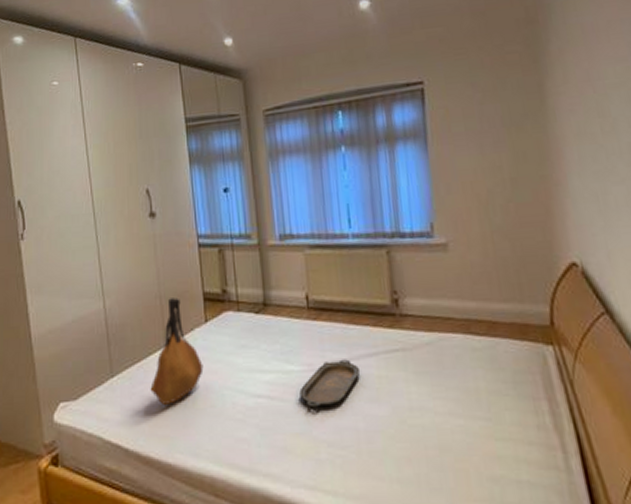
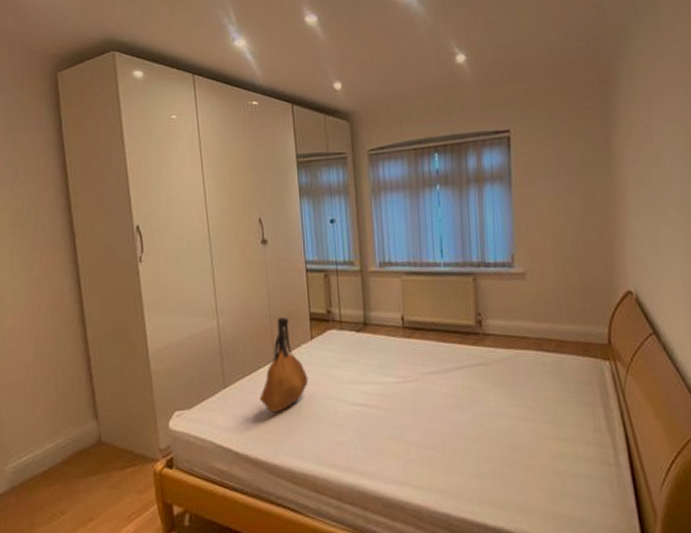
serving tray: present [299,359,361,407] -> none [394,372,448,414]

